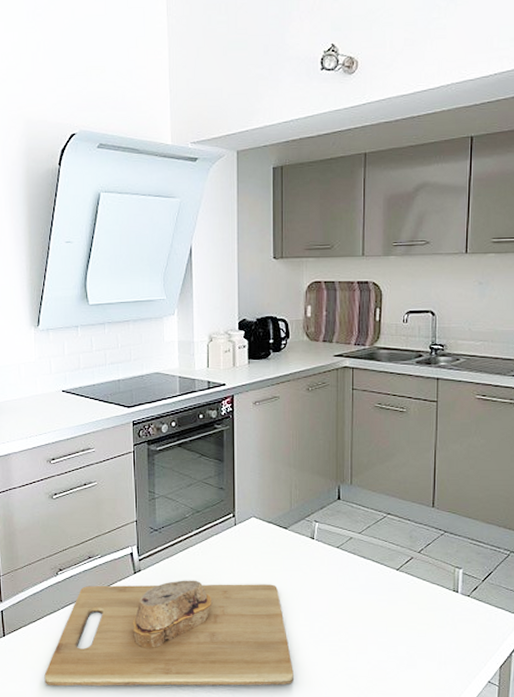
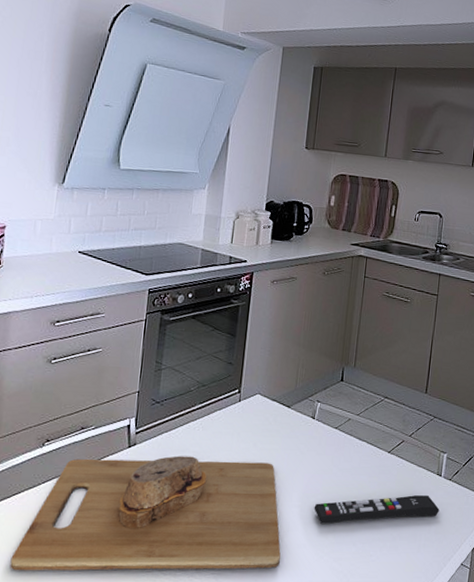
remote control: none [323,613,459,642] -> present [314,495,440,524]

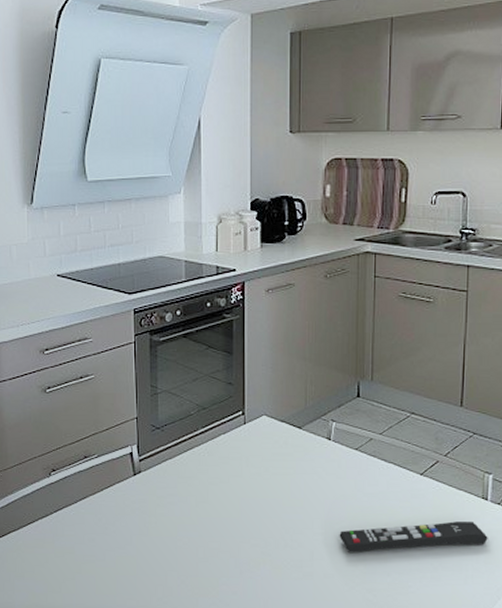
cutting board: present [9,456,281,571] -> none [35,483,308,599]

